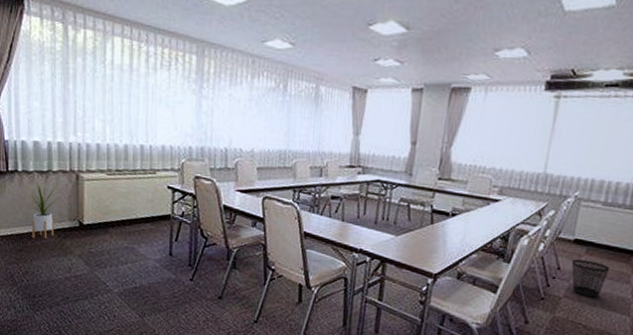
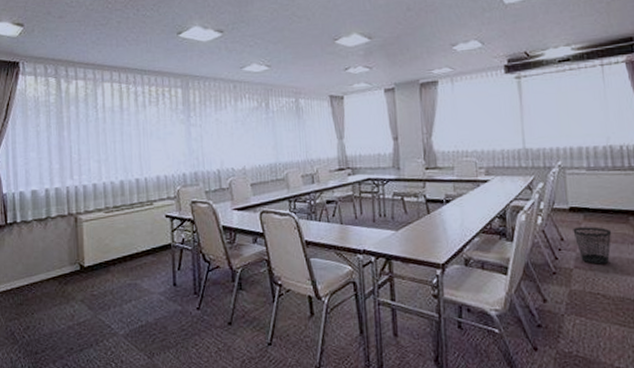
house plant: present [24,178,61,238] -> none [23,226,61,289]

